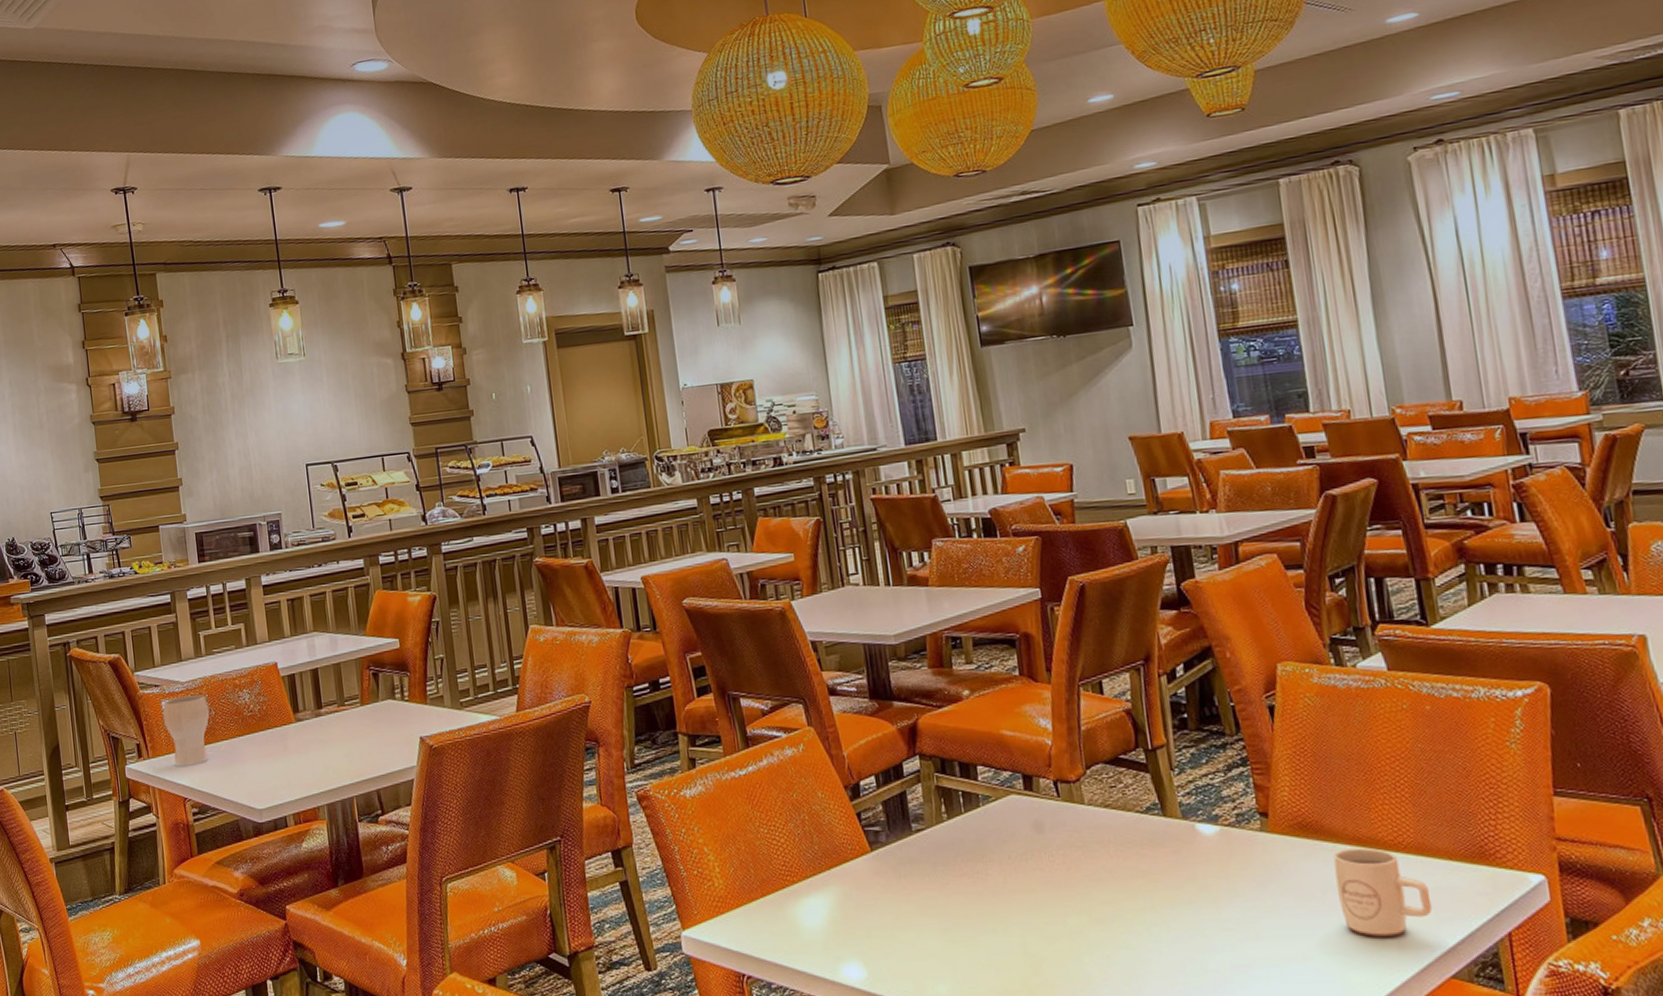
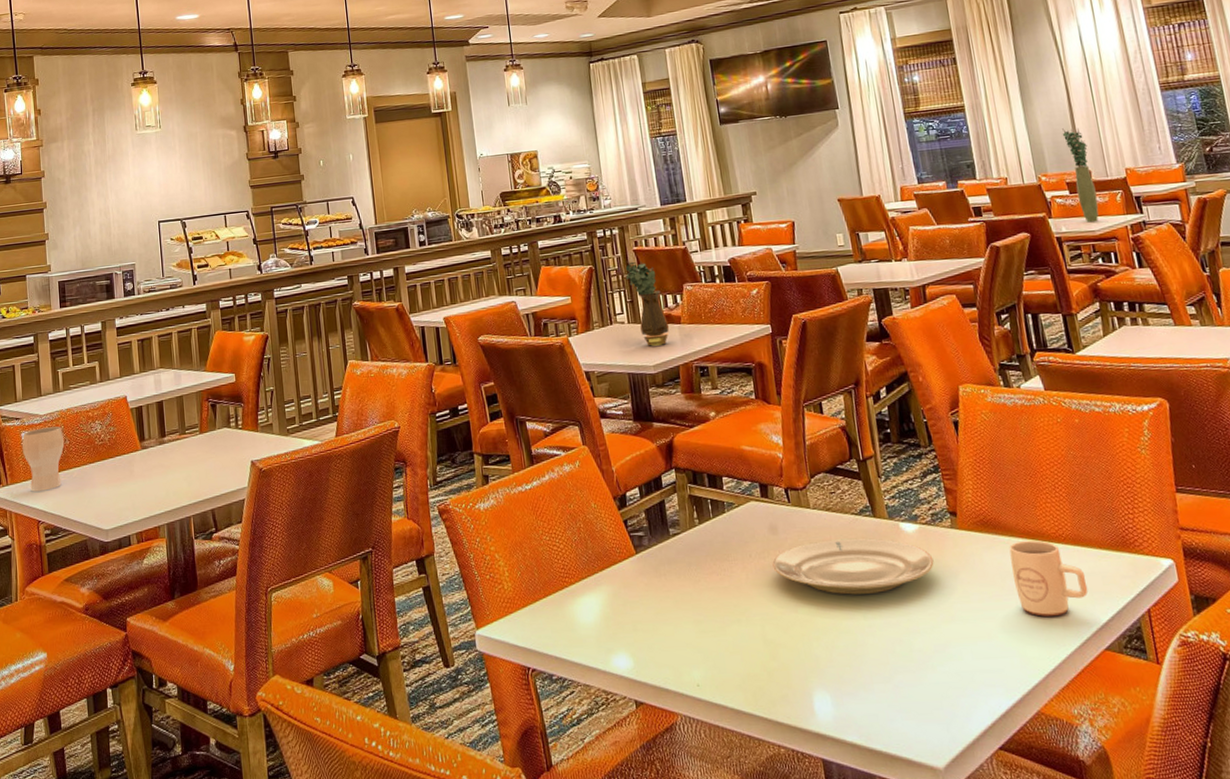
vase: none [861,511,915,613] -> present [625,261,670,346]
plate: none [1036,840,1238,905] -> present [772,538,934,595]
vase: none [1425,347,1471,466] -> present [1062,128,1099,223]

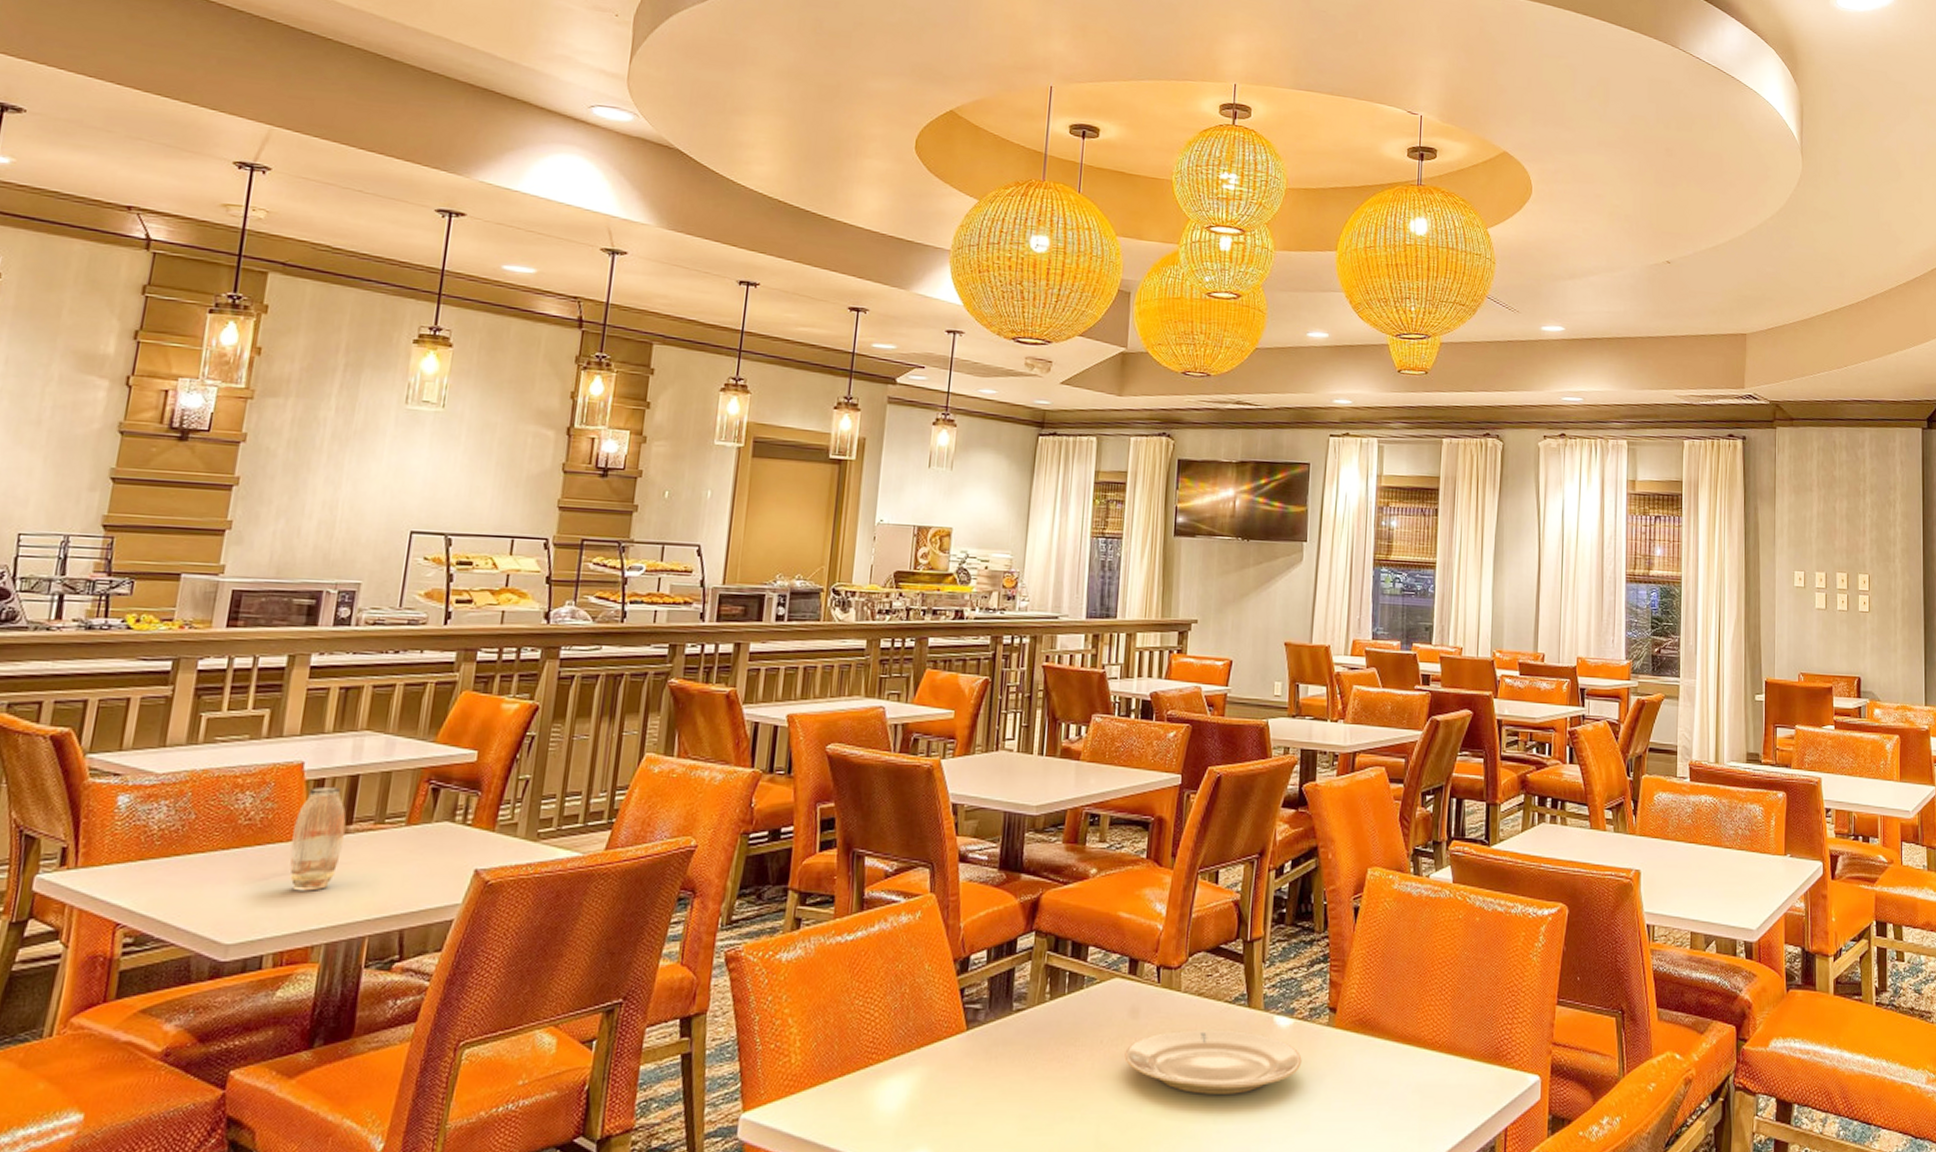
cup: present [22,426,65,492] -> none [113,792,189,882]
vase: none [130,411,163,488] -> present [289,786,346,891]
vase: present [625,261,670,346] -> none [1027,677,1066,783]
mug: present [1009,540,1089,617] -> none [1379,1045,1453,1130]
vase: present [1062,128,1099,223] -> none [1525,604,1547,709]

